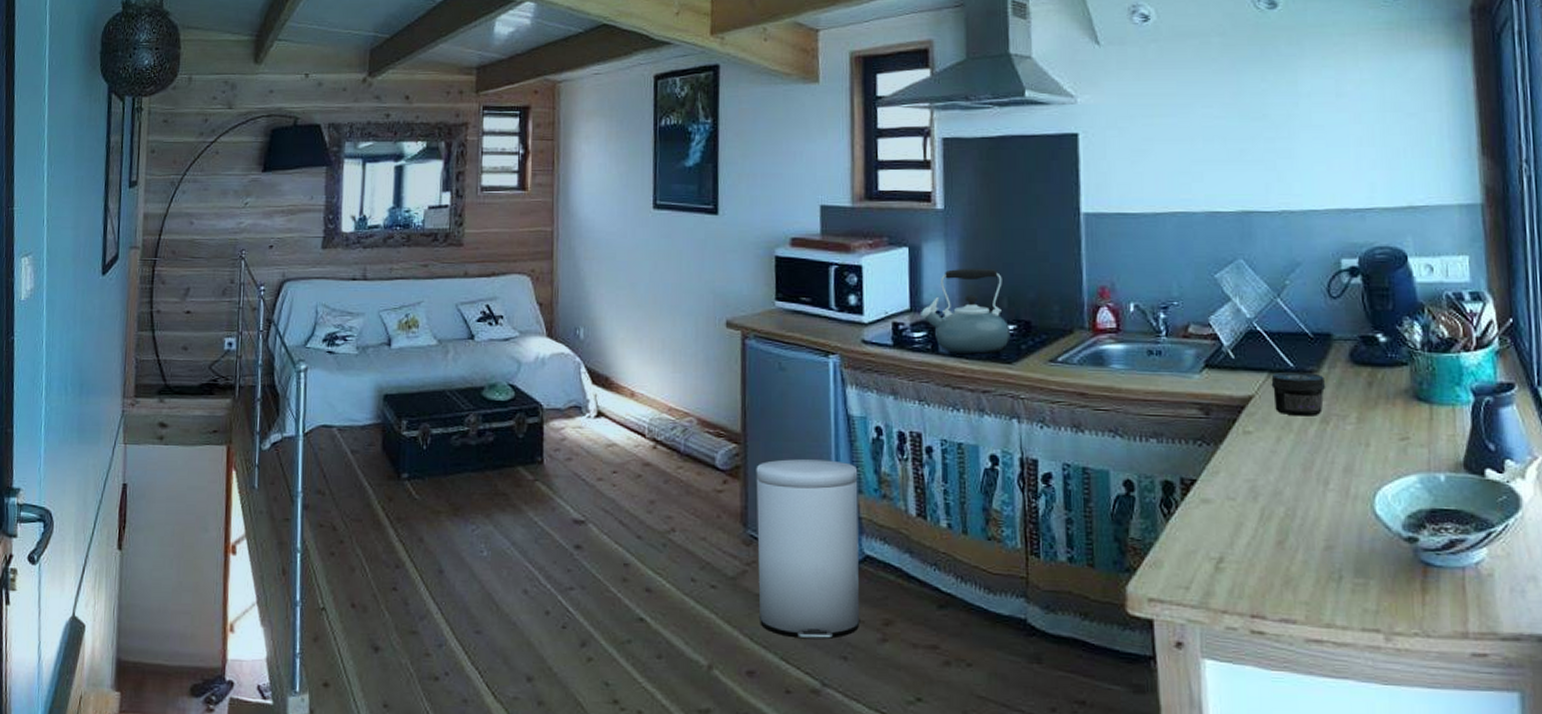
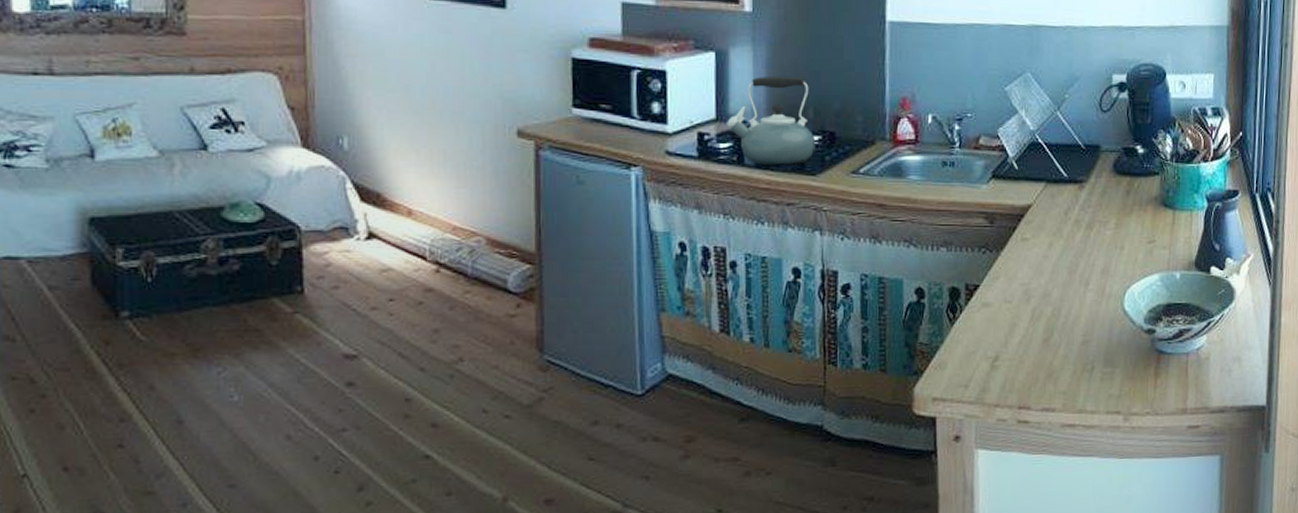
pedal bin: present [756,459,860,640] -> none [552,278,663,463]
jar: present [1271,371,1326,416] -> none [1047,181,1093,223]

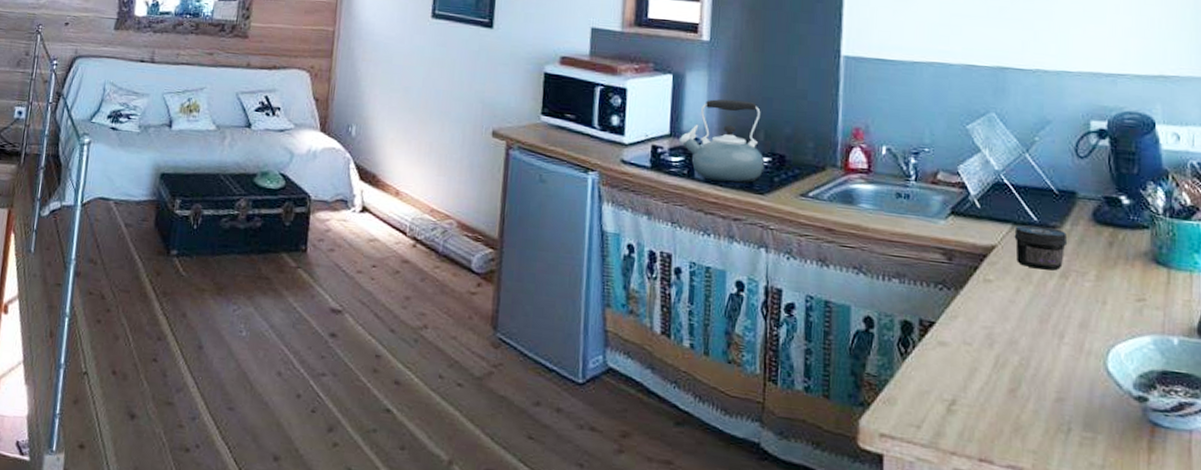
jar: none [1047,181,1093,223] -> present [1014,225,1068,270]

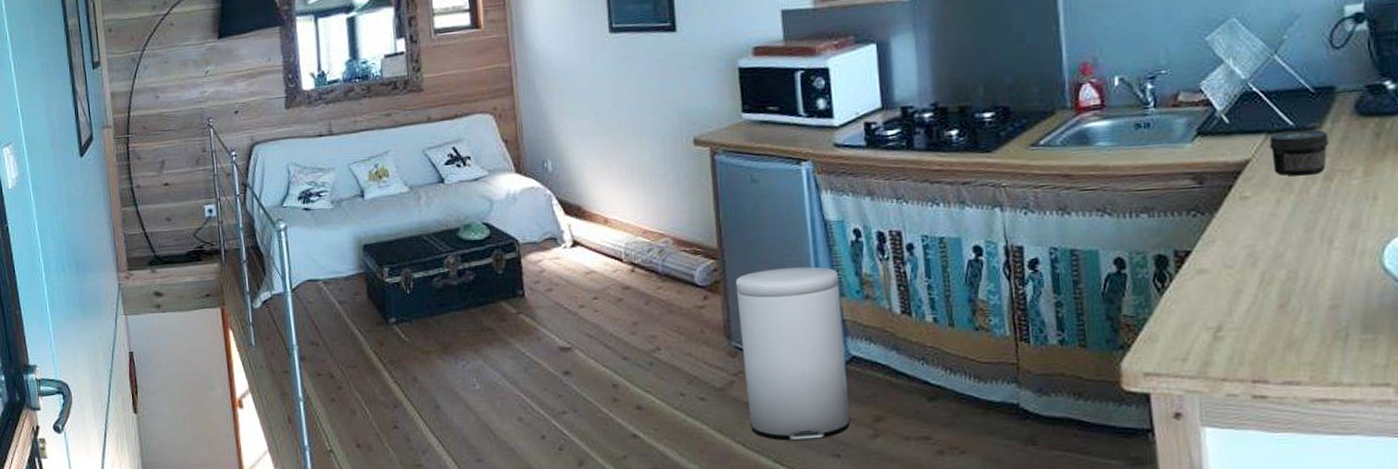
pedal bin: none [500,268,608,447] -> present [735,266,851,441]
kettle: present [680,99,765,184] -> none [893,56,989,149]

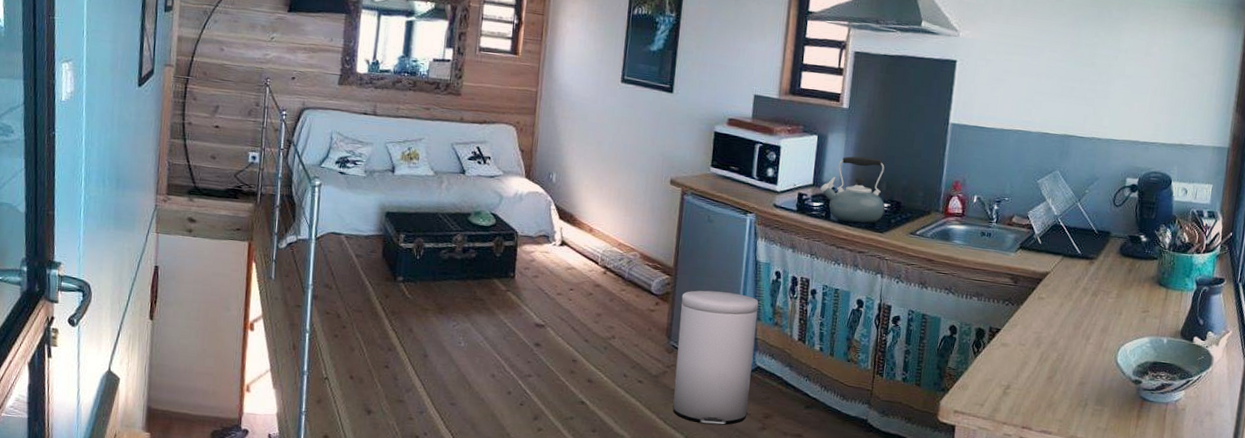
kettle: none [893,56,989,149] -> present [820,156,886,225]
jar: present [1269,129,1330,176] -> none [1063,256,1100,290]

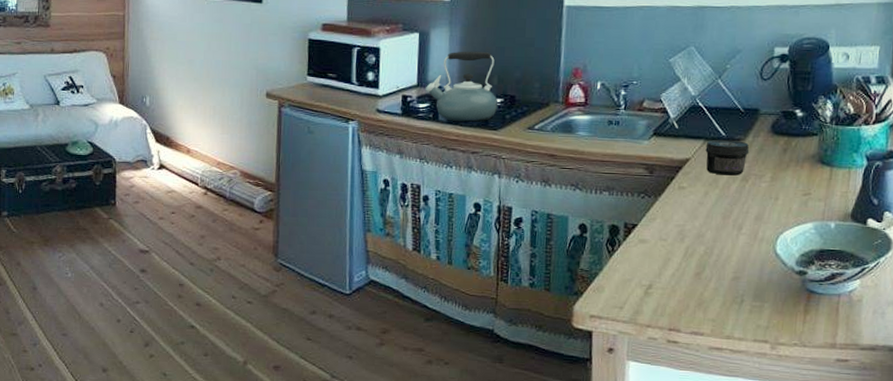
pedal bin: present [672,290,759,426] -> none [284,204,368,344]
jar: none [1063,256,1100,290] -> present [705,139,750,176]

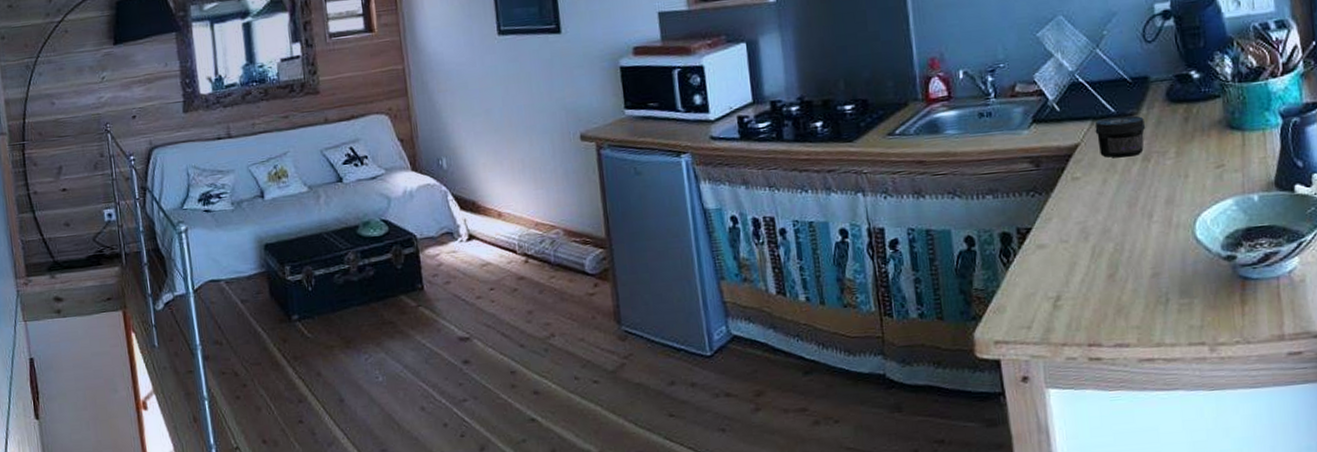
kettle: present [426,51,498,123] -> none [763,53,850,140]

